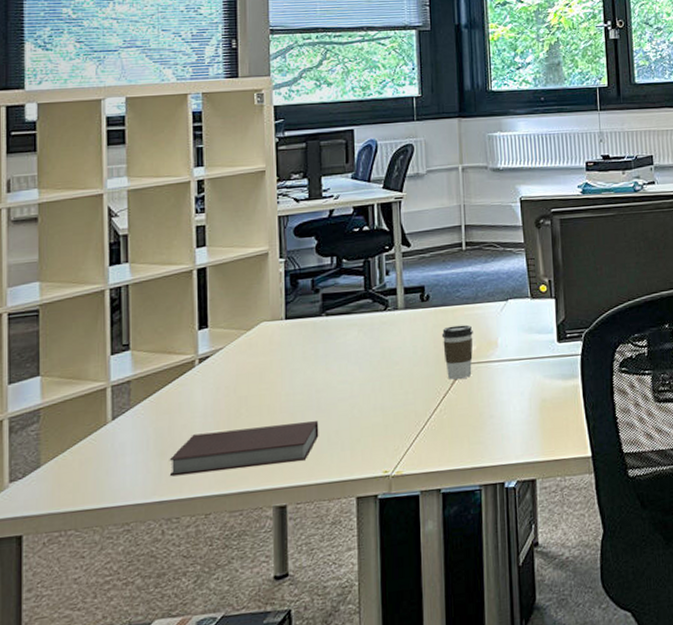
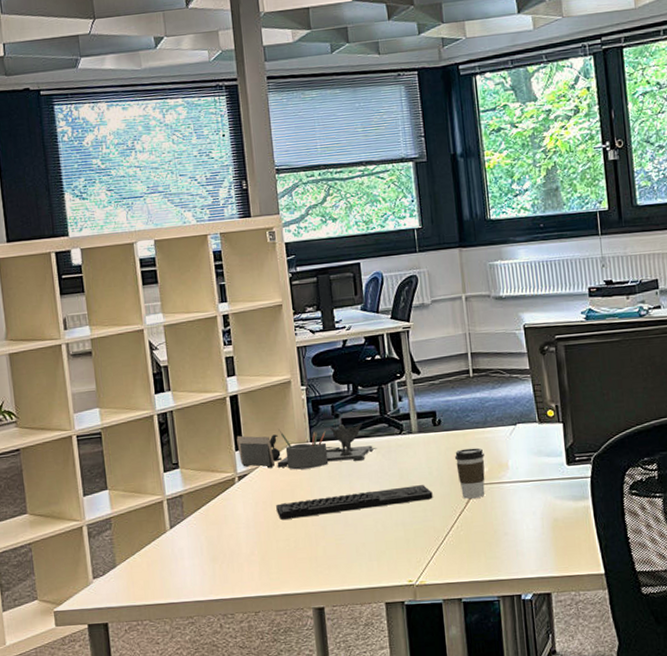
notebook: present [169,421,319,477] -> none [220,534,348,579]
desk organizer: none [201,298,359,351] -> present [236,423,377,470]
keyboard: none [240,365,416,407] -> present [276,485,433,520]

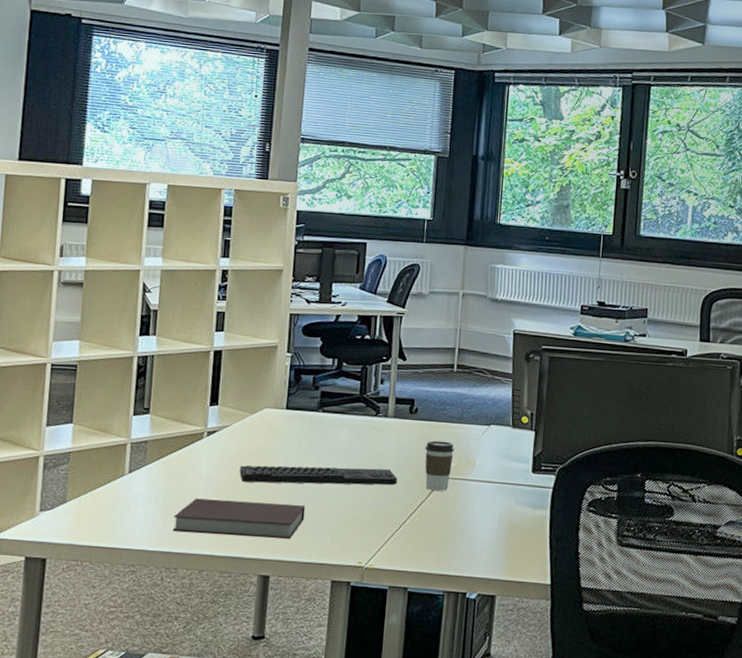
notebook: none [220,534,348,579] -> present [172,498,306,539]
desk organizer: present [236,423,377,470] -> none [212,391,351,436]

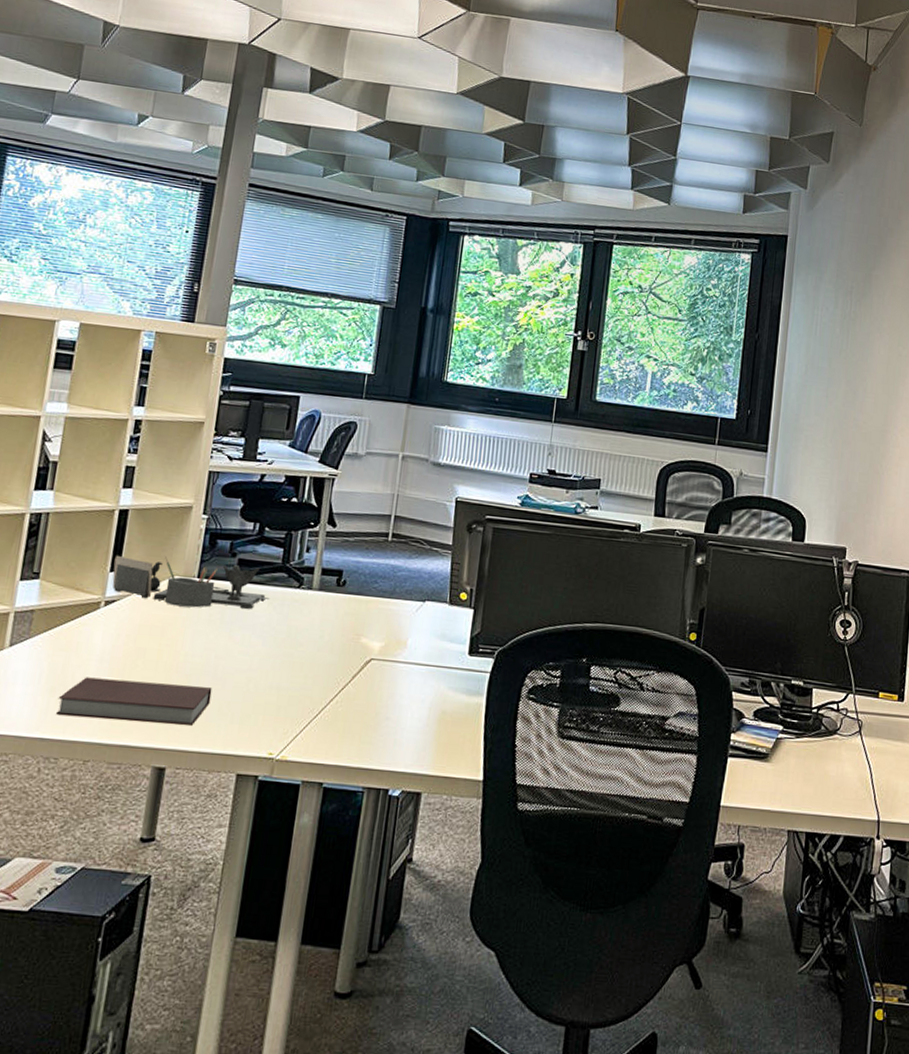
desk organizer: none [212,391,351,436] -> present [112,555,270,609]
keyboard: present [240,465,397,486] -> none [139,640,319,666]
coffee cup: present [424,440,454,491] -> none [349,617,384,674]

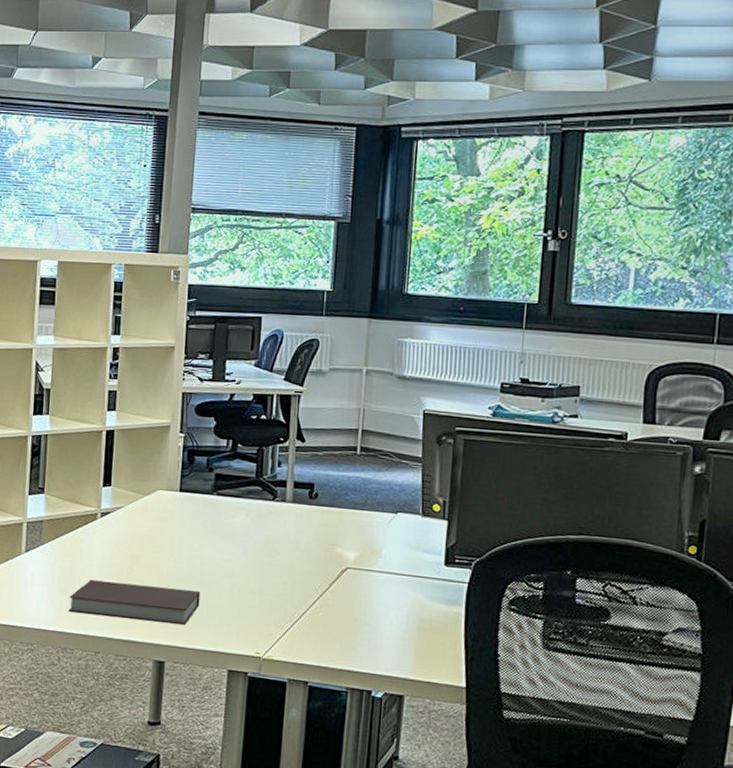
desk organizer: present [112,555,270,609] -> none [105,471,247,520]

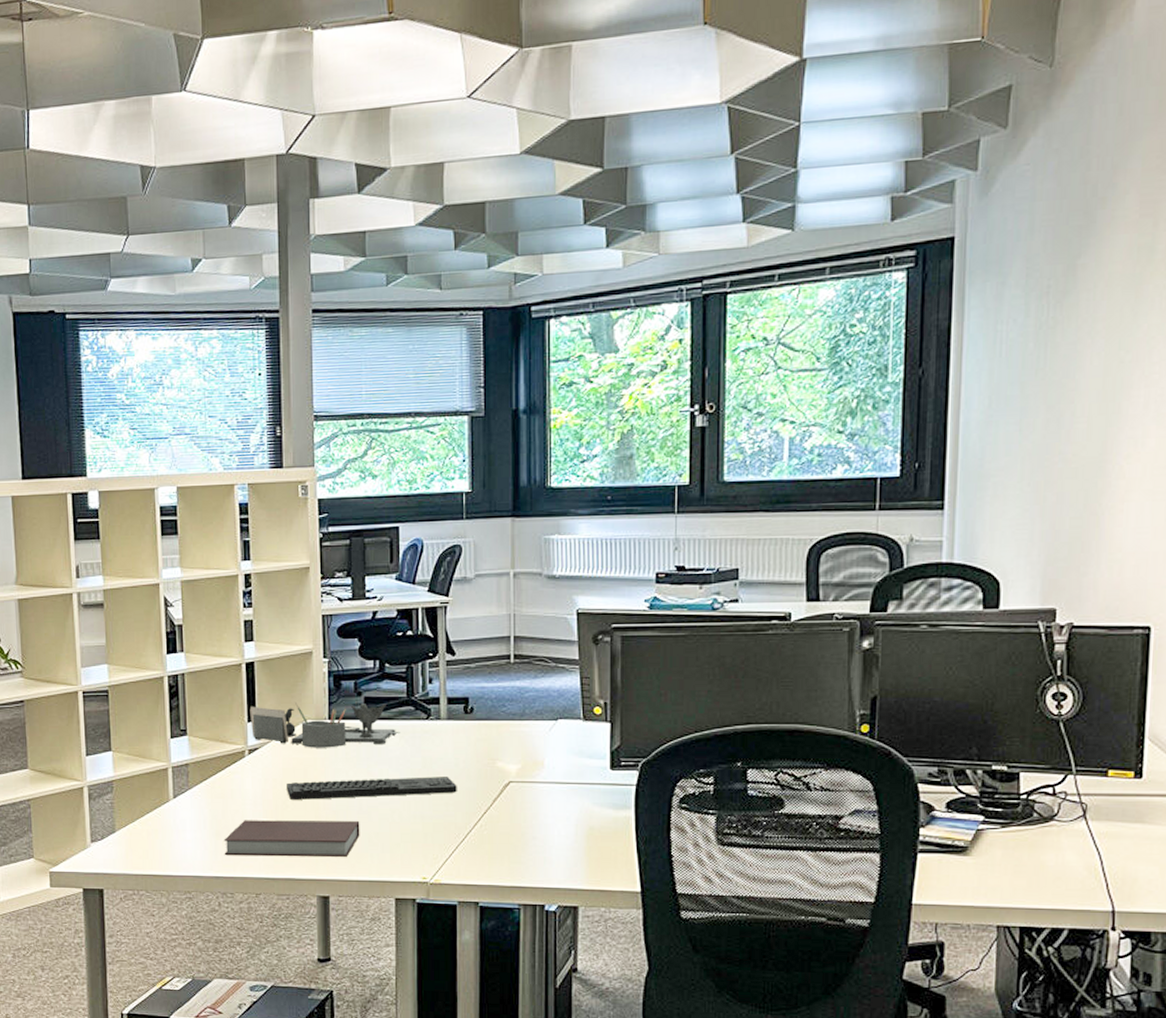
desk organizer: none [105,471,247,520] -> present [249,703,400,748]
keyboard: none [133,548,296,574] -> present [287,777,457,800]

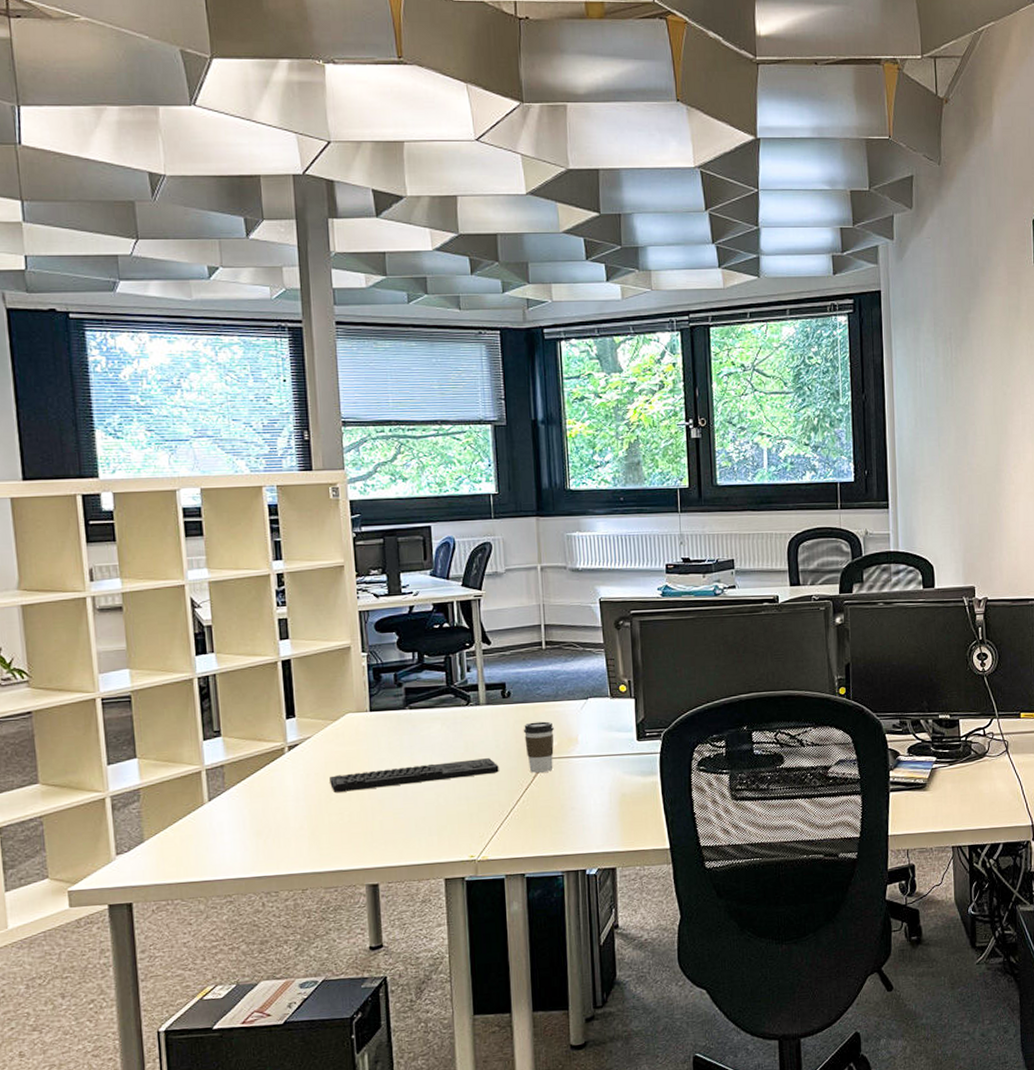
notebook: present [223,820,360,857] -> none [265,808,407,855]
desk organizer: present [249,703,400,748] -> none [287,693,442,741]
coffee cup: none [485,741,518,796] -> present [523,721,554,773]

